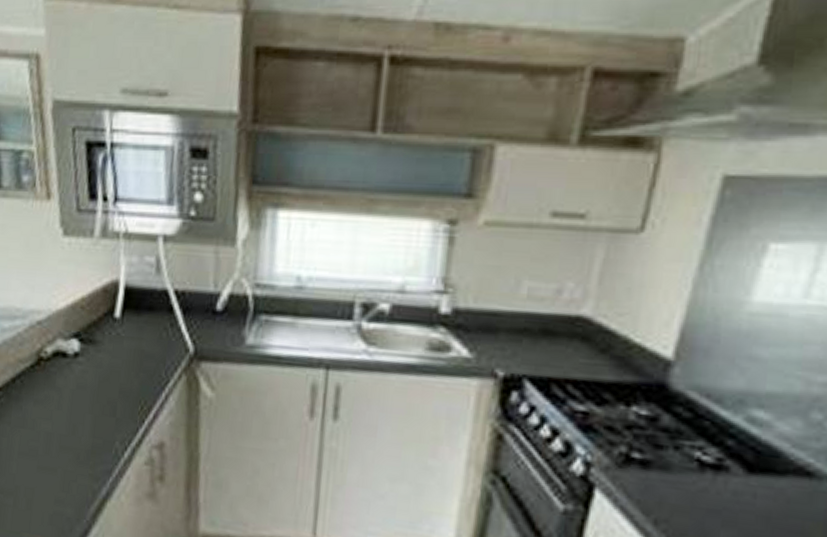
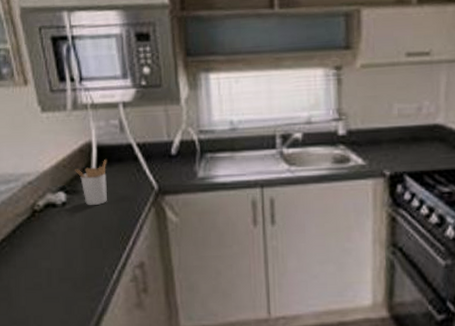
utensil holder: none [94,306,135,363] -> present [75,160,107,206]

